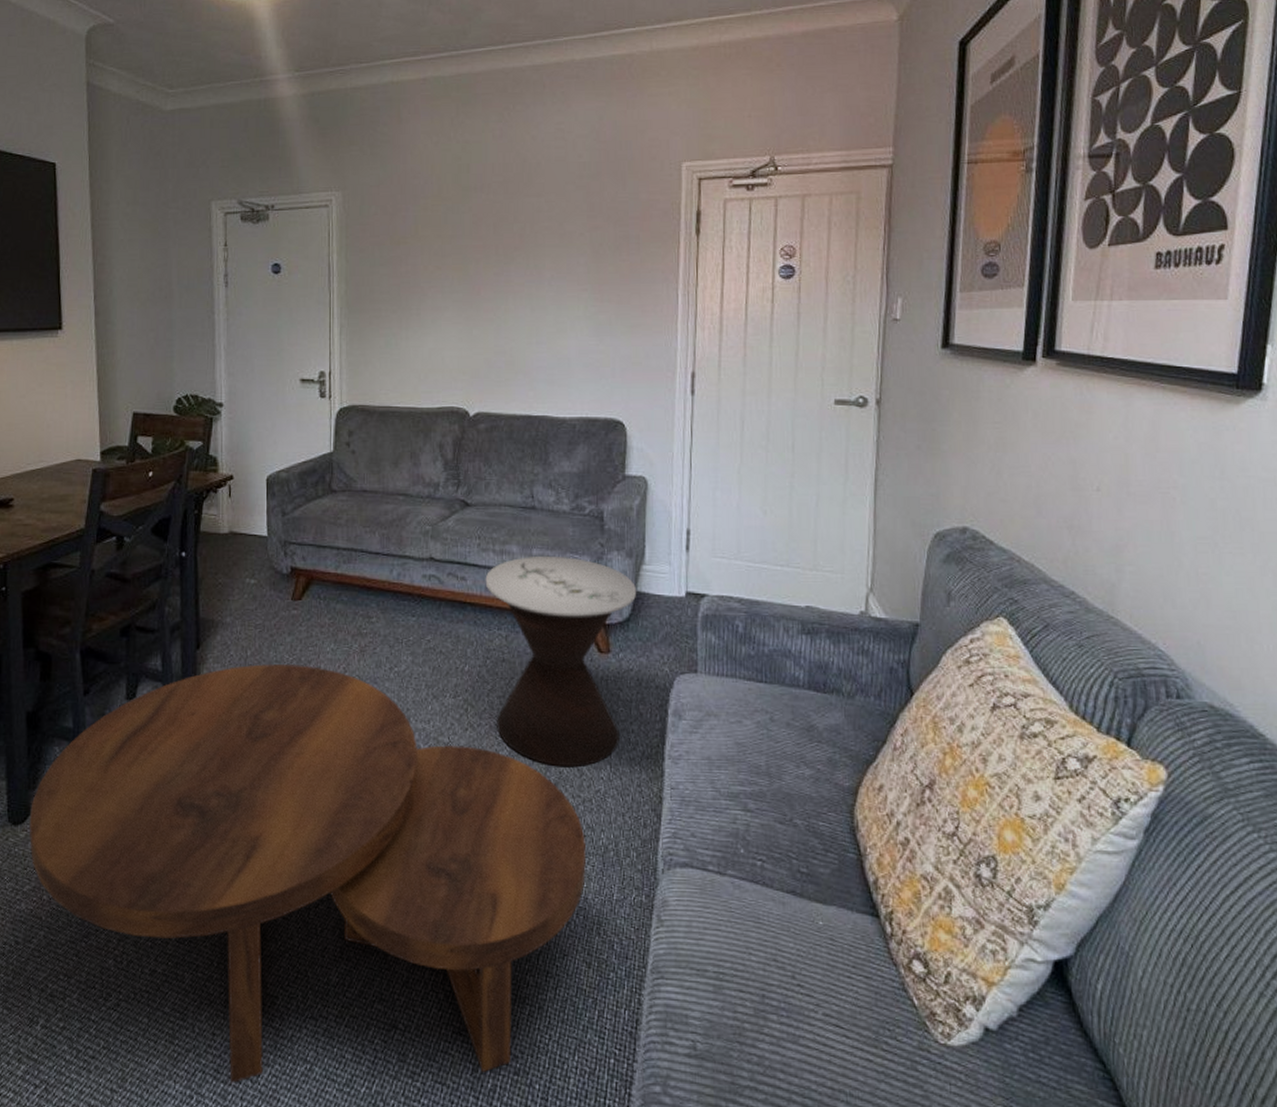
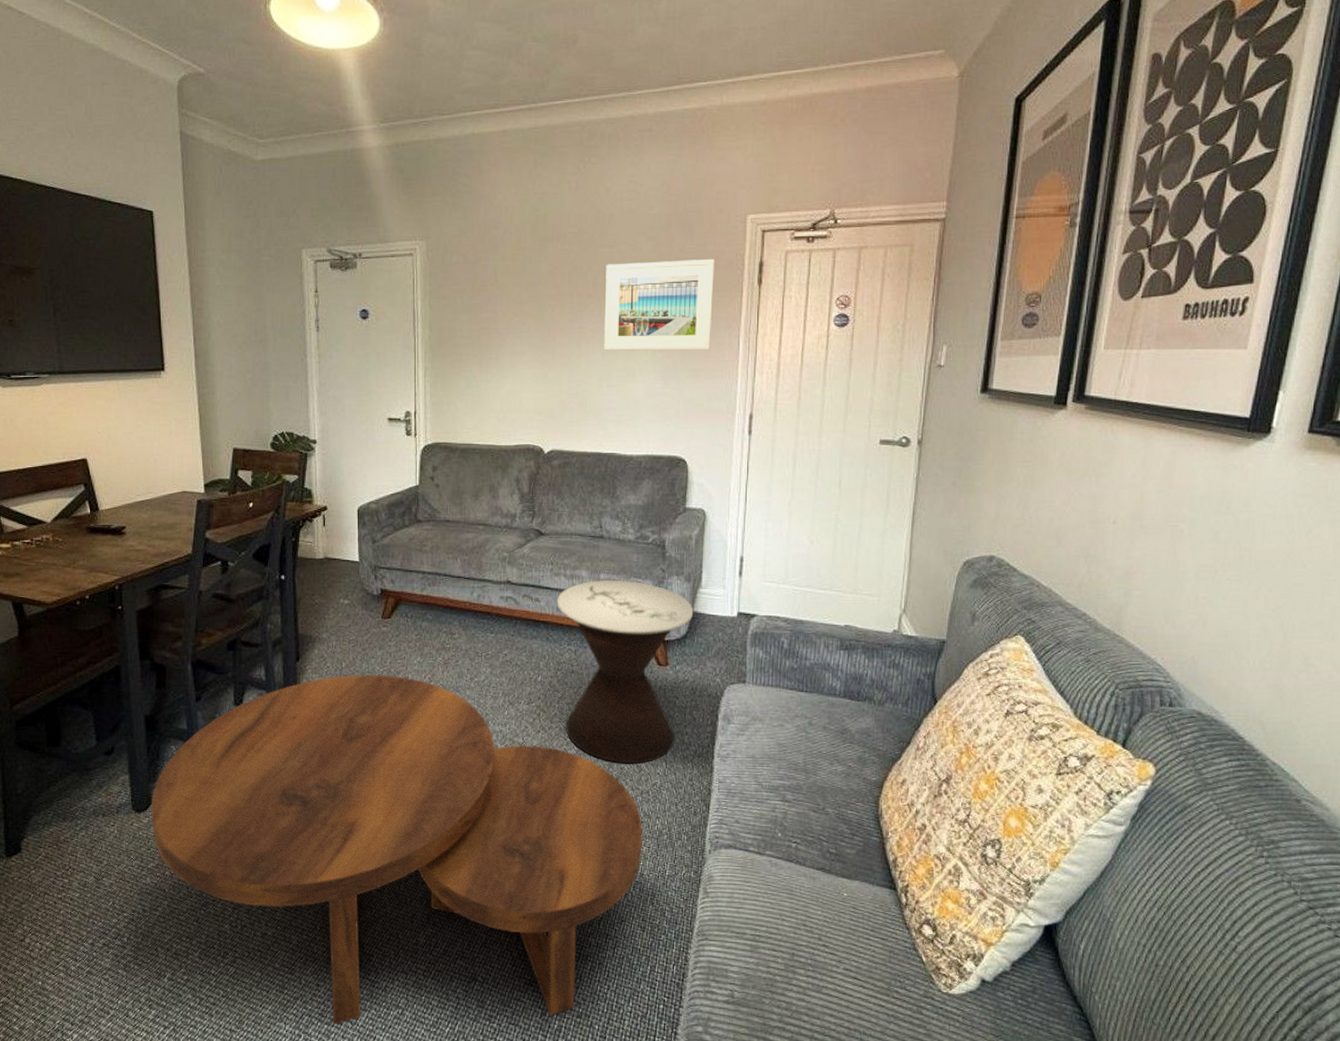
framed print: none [532,207,649,306] -> present [604,258,714,351]

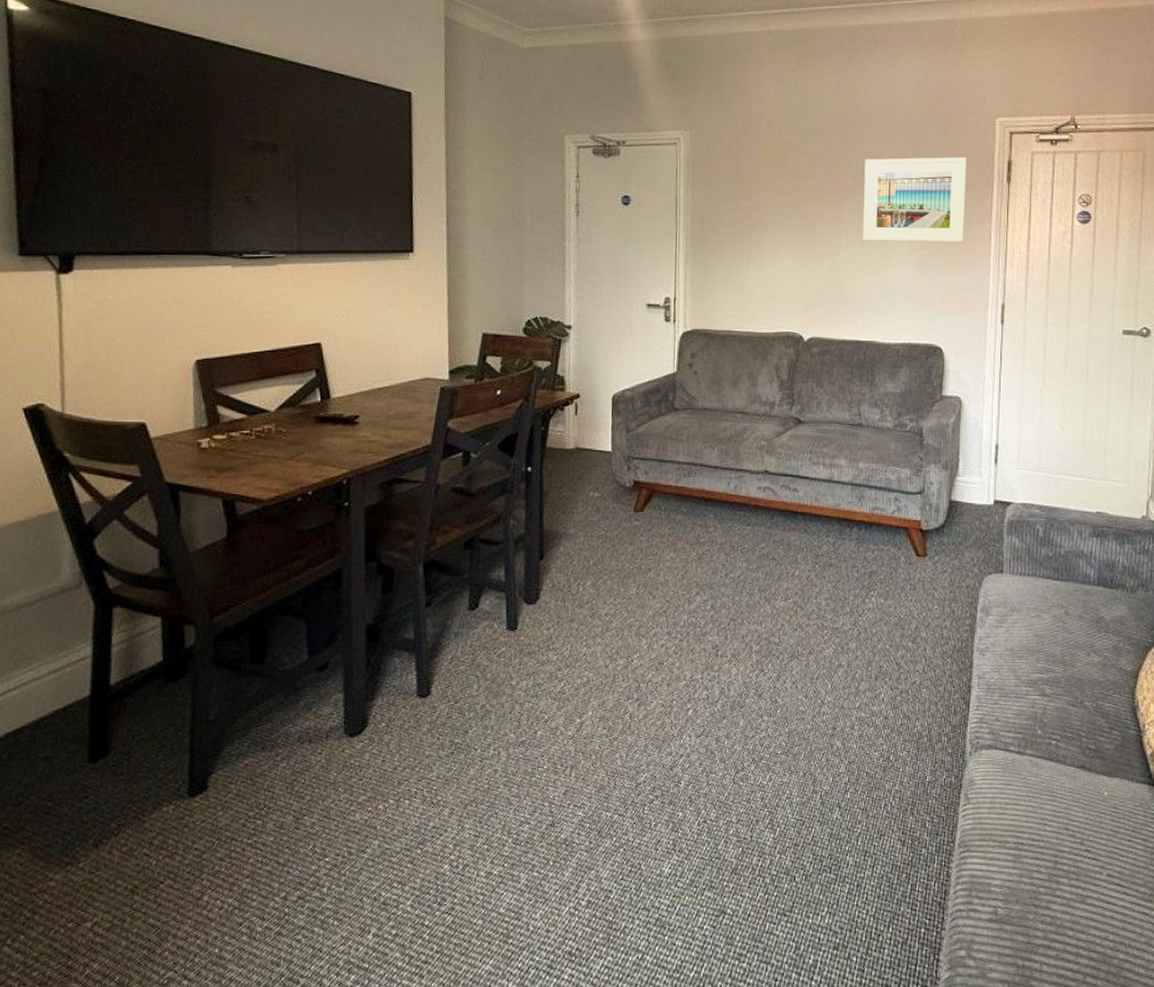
coffee table: present [151,675,644,1026] -> none [366,573,903,979]
side table: present [557,580,694,764] -> none [815,468,952,662]

